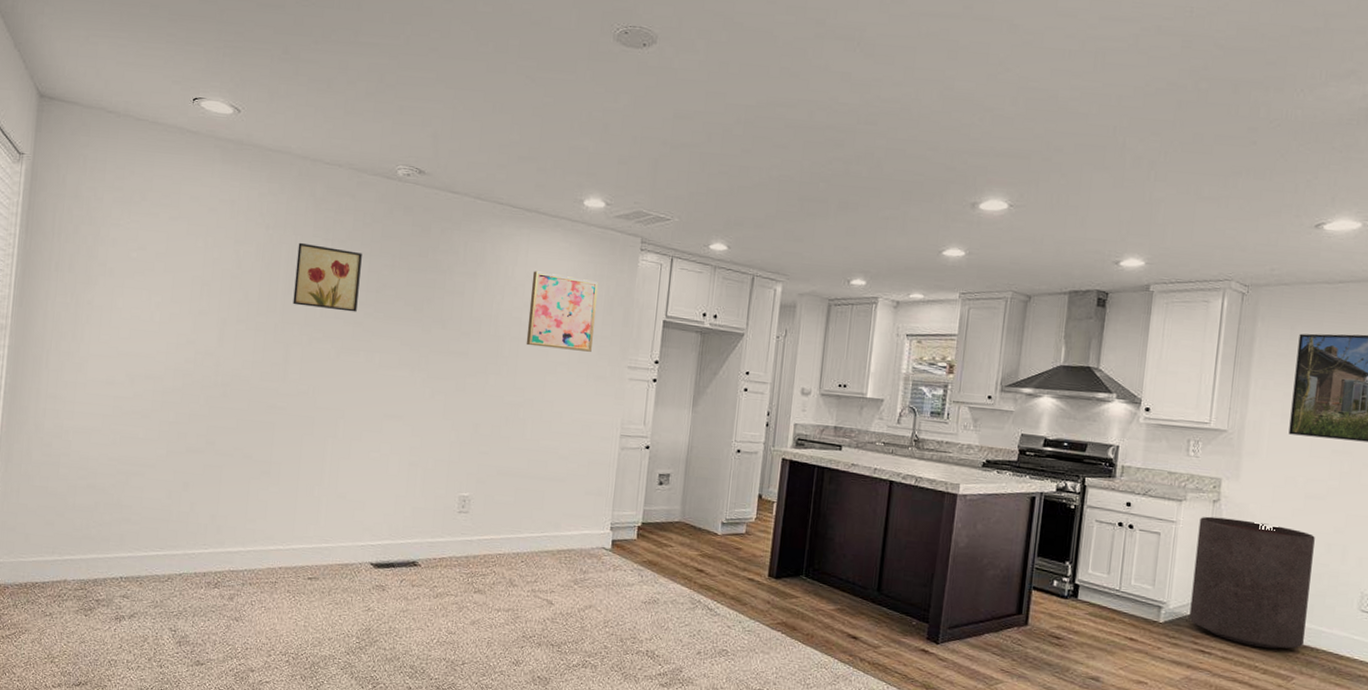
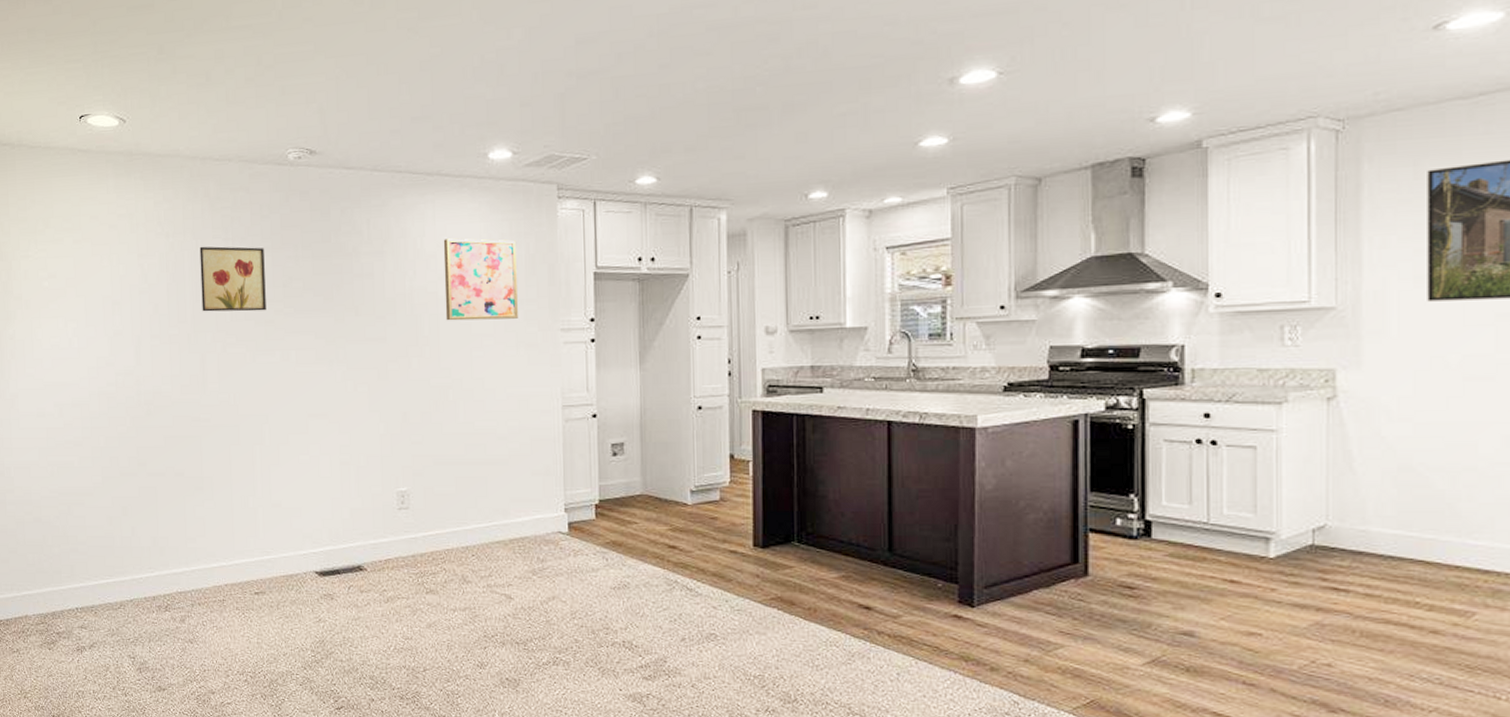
trash can: present [1189,516,1315,649] -> none [1310,418,1484,579]

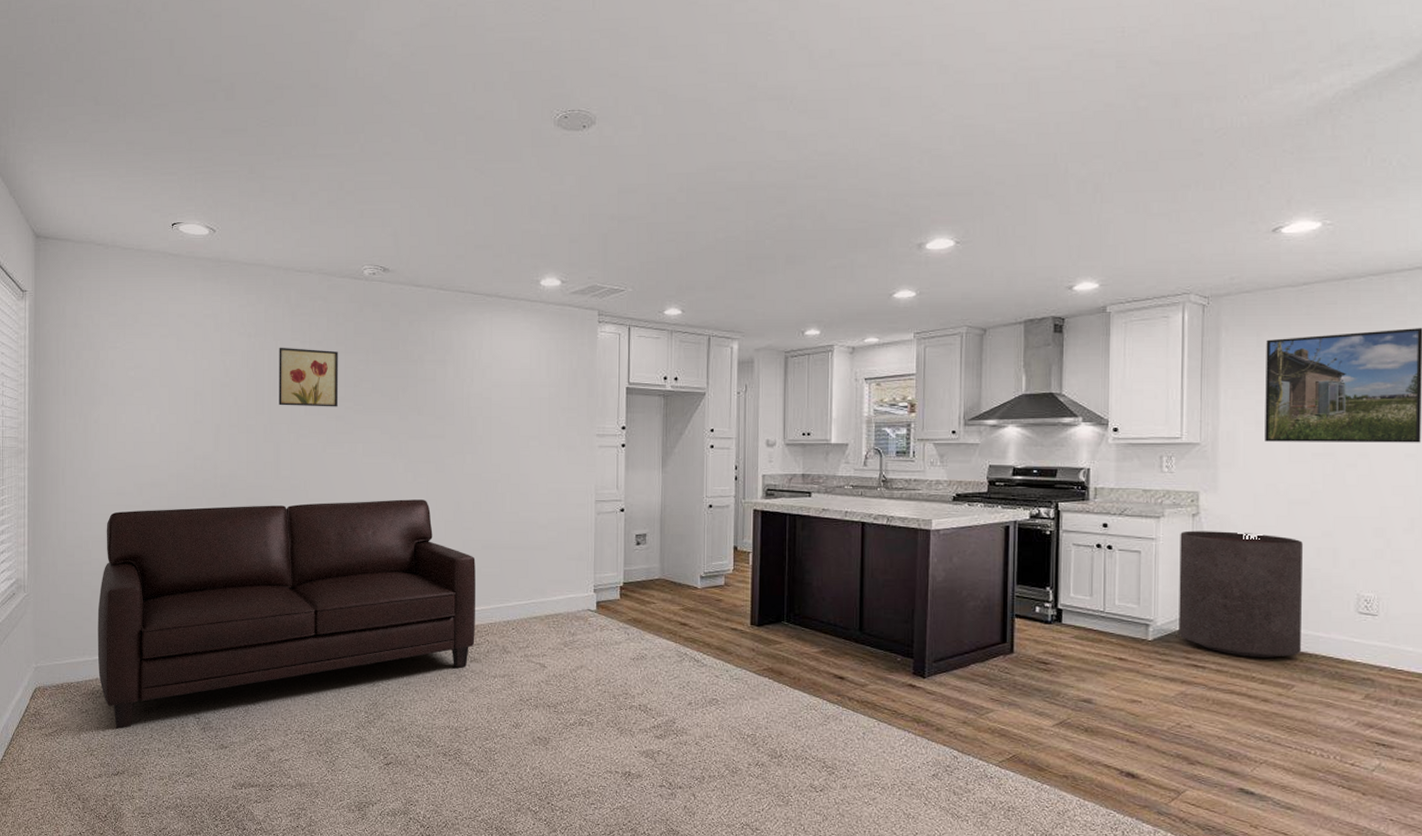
sofa: none [23,411,430,671] -> present [97,499,476,730]
wall art: present [443,238,518,321] -> none [498,352,561,424]
trash can: none [1310,418,1484,579] -> present [1178,530,1303,659]

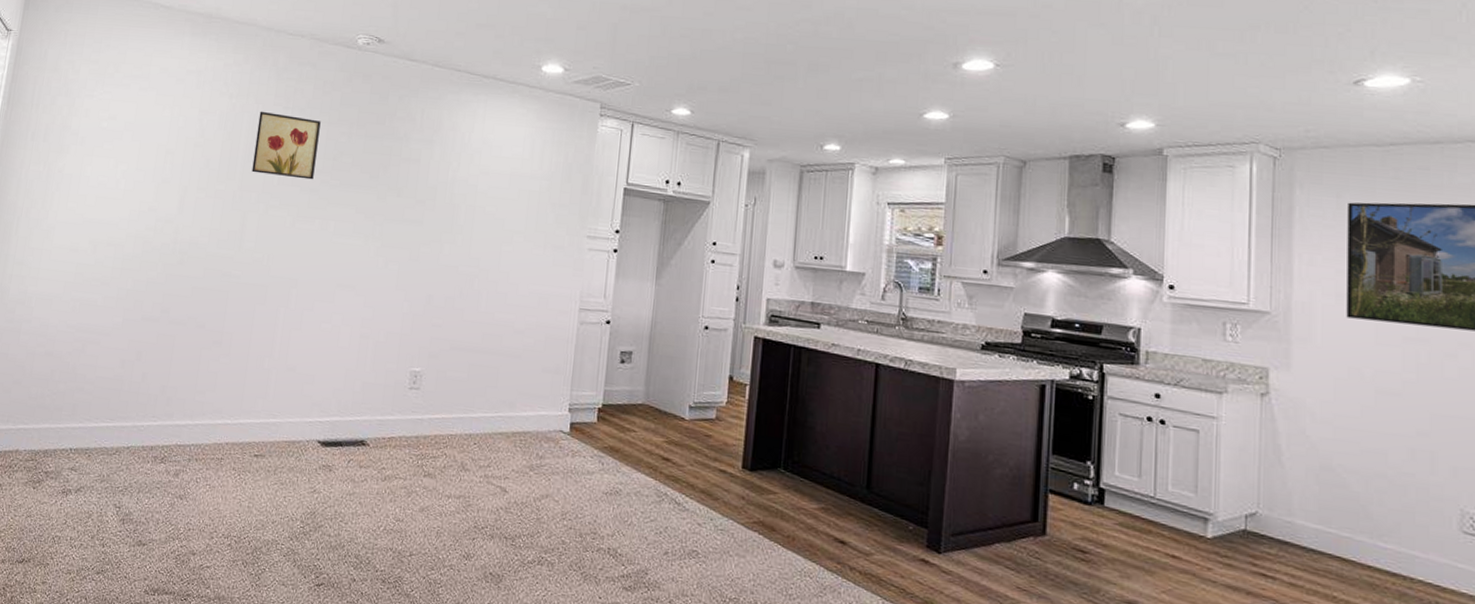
sofa: present [97,499,476,730] -> none [19,269,442,511]
trash can: present [1178,530,1303,659] -> none [1243,412,1393,577]

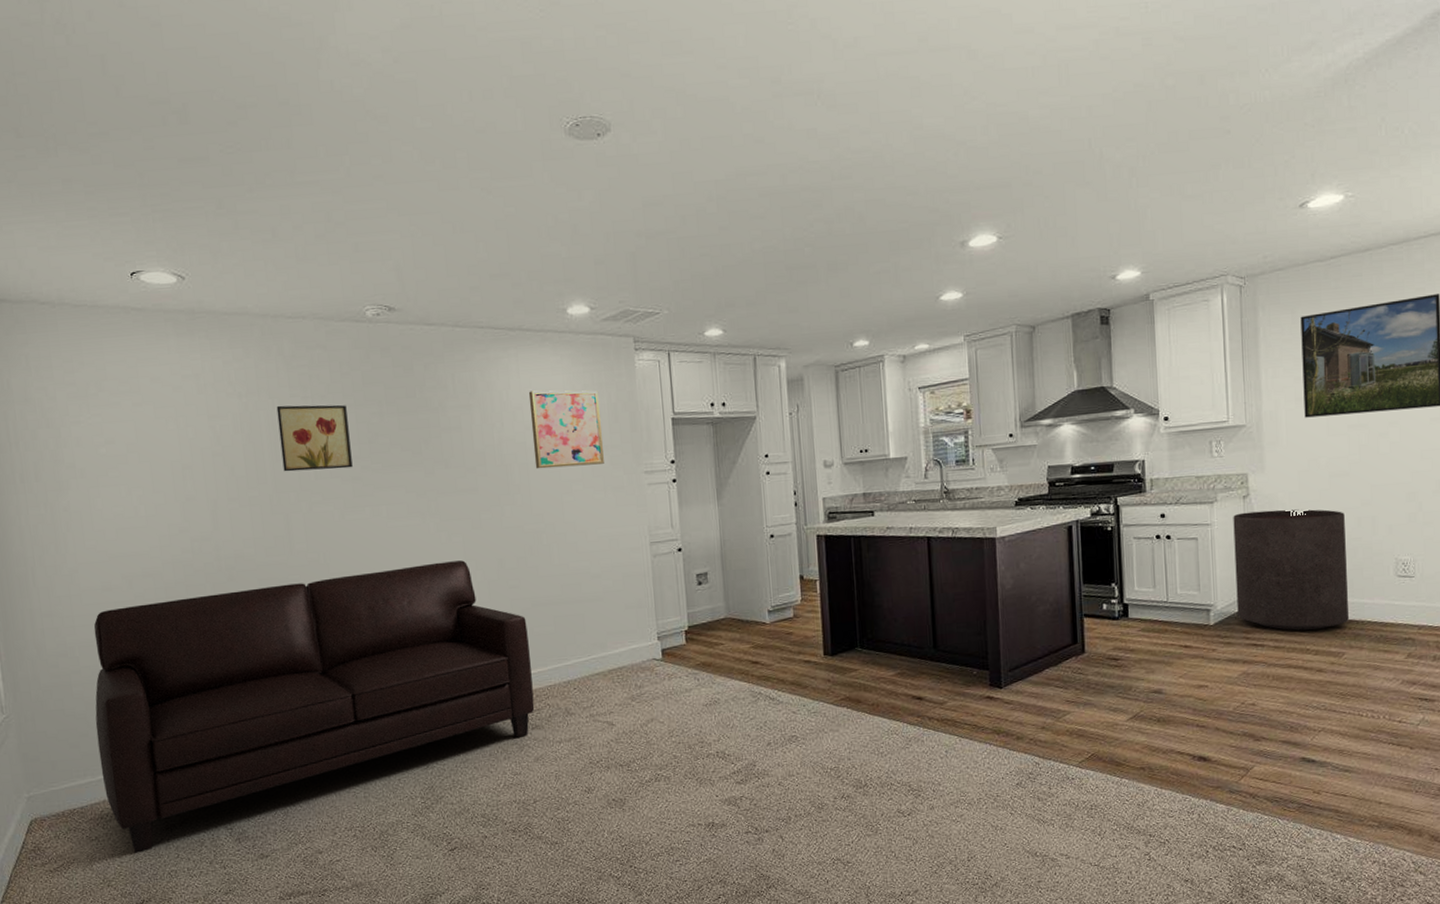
sofa: none [19,269,442,511] -> present [93,560,535,854]
wall art: none [481,137,556,221] -> present [528,390,604,469]
trash can: none [1243,412,1393,577] -> present [1233,509,1349,631]

